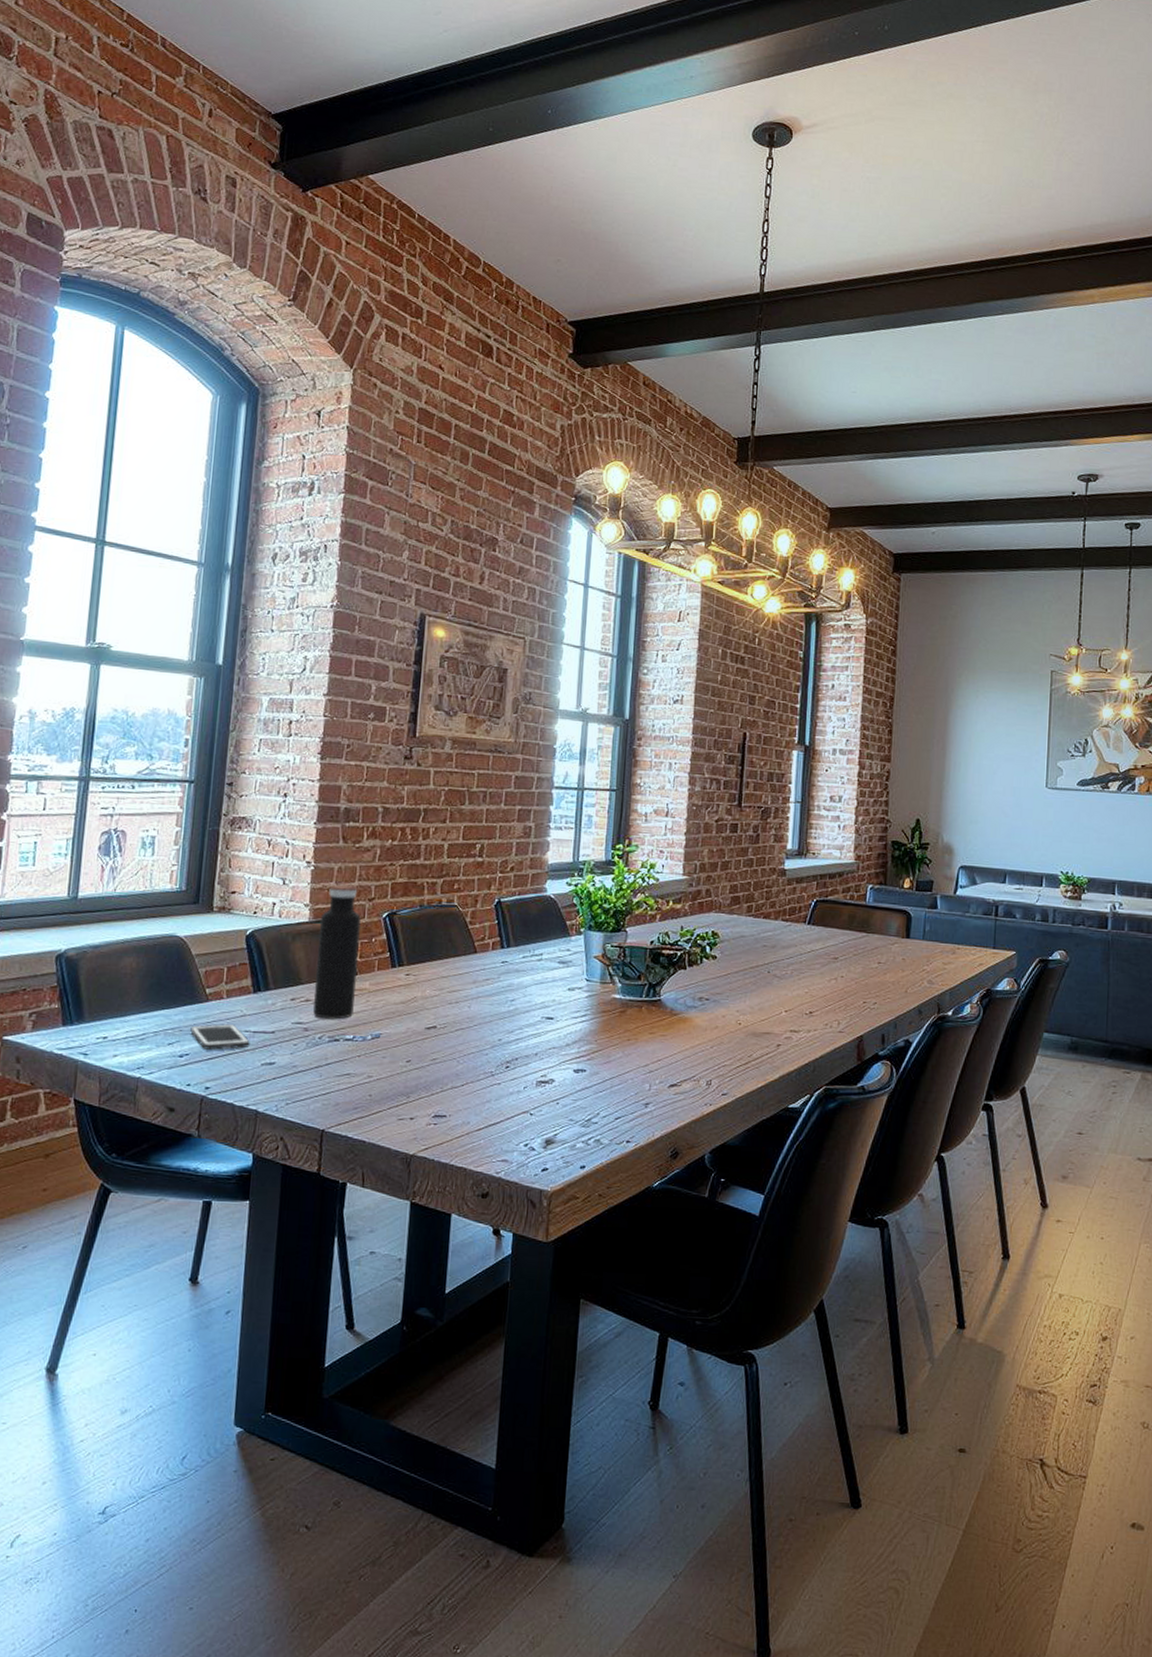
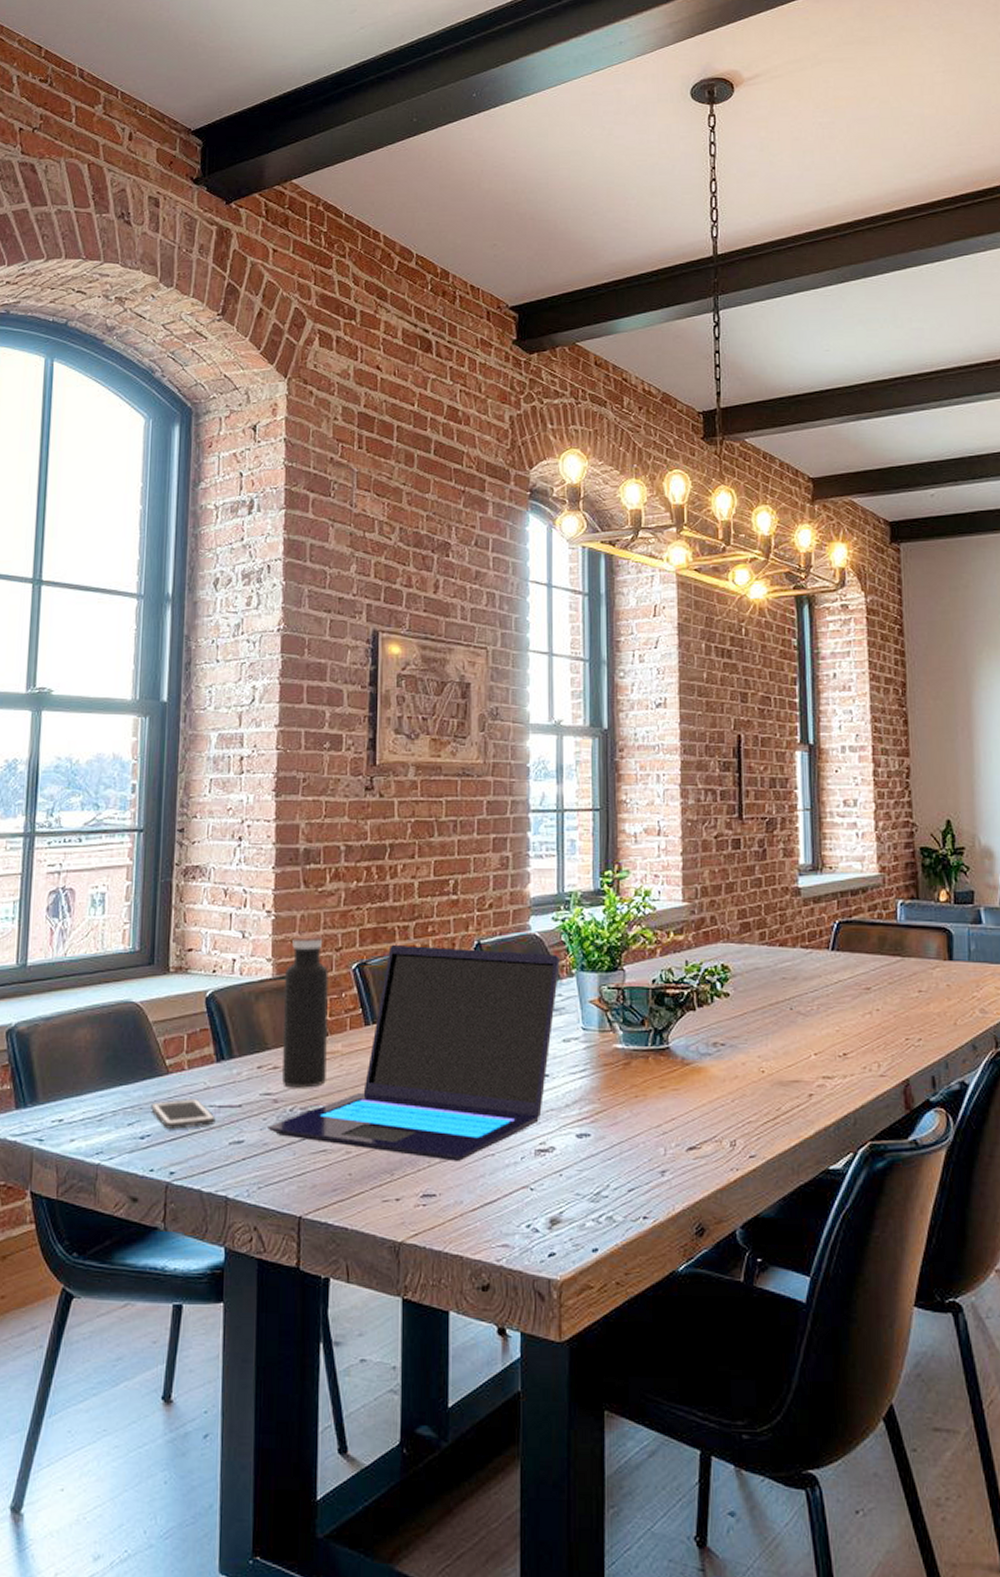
laptop: none [297,899,571,1088] -> present [268,945,560,1161]

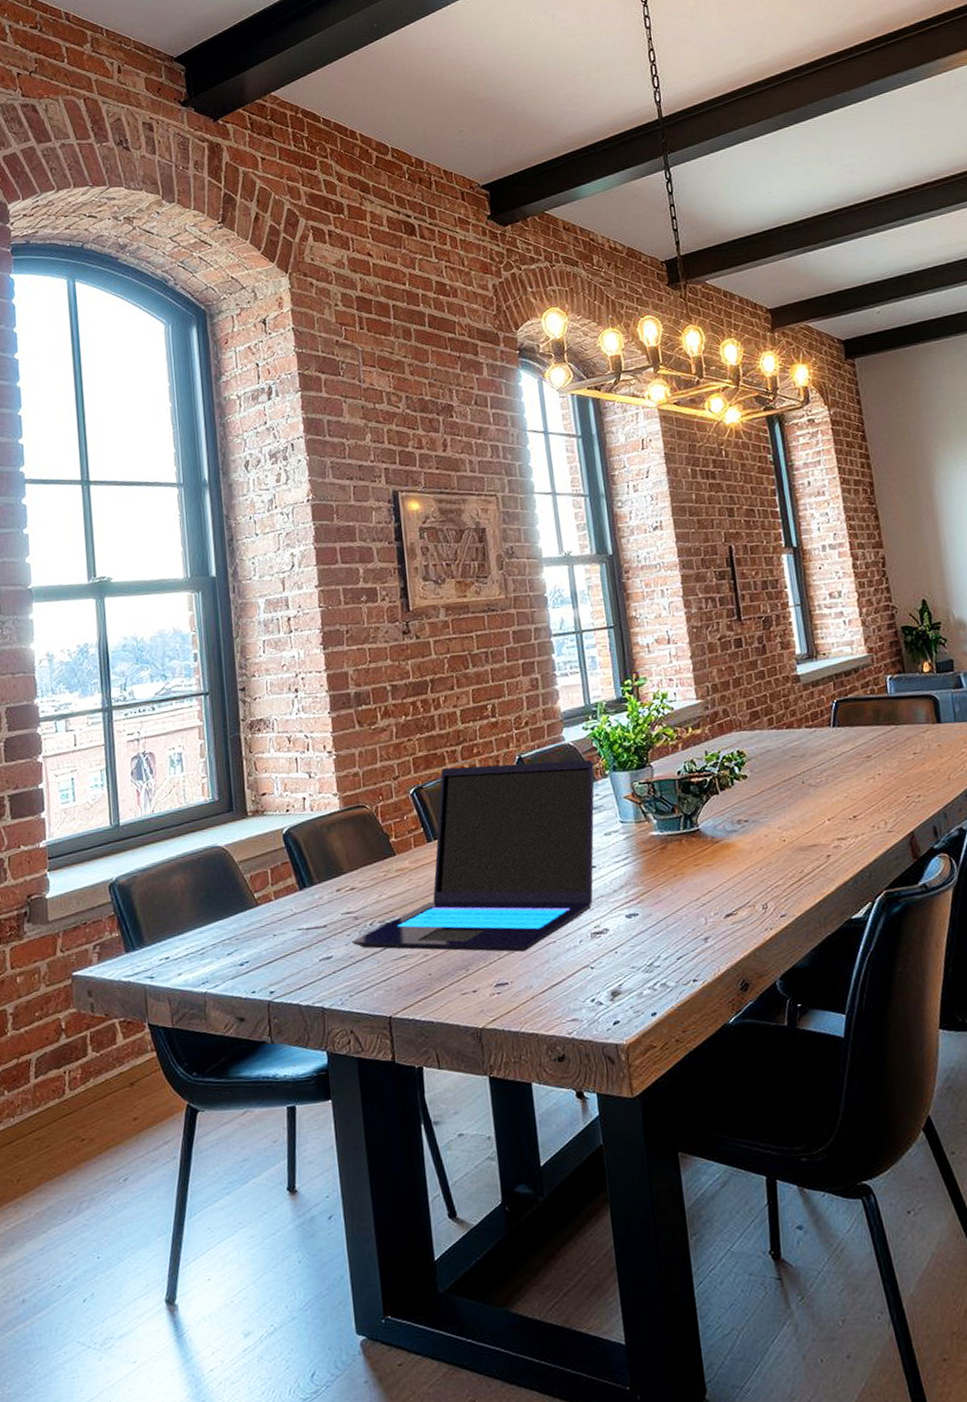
cell phone: present [151,1099,216,1129] -> none [246,925,305,954]
water bottle: present [282,934,328,1088] -> none [350,767,399,905]

